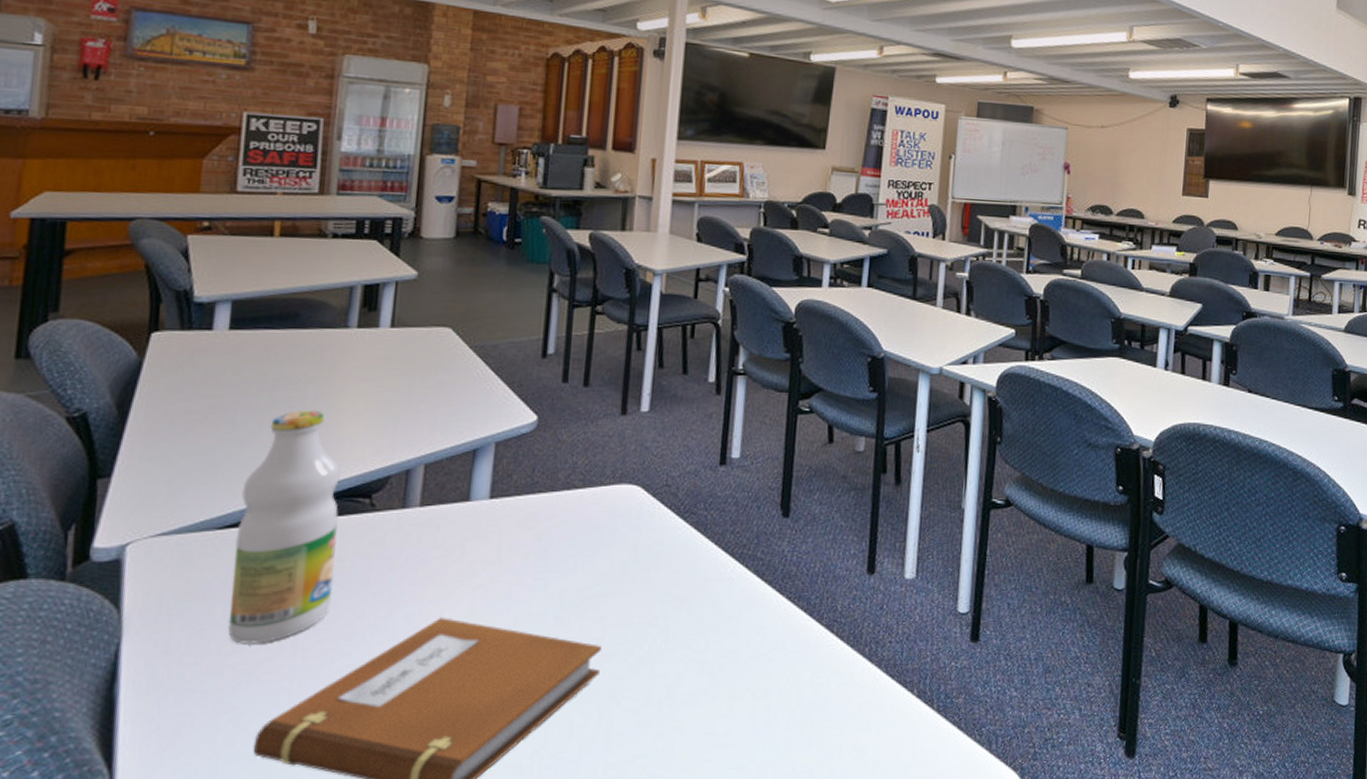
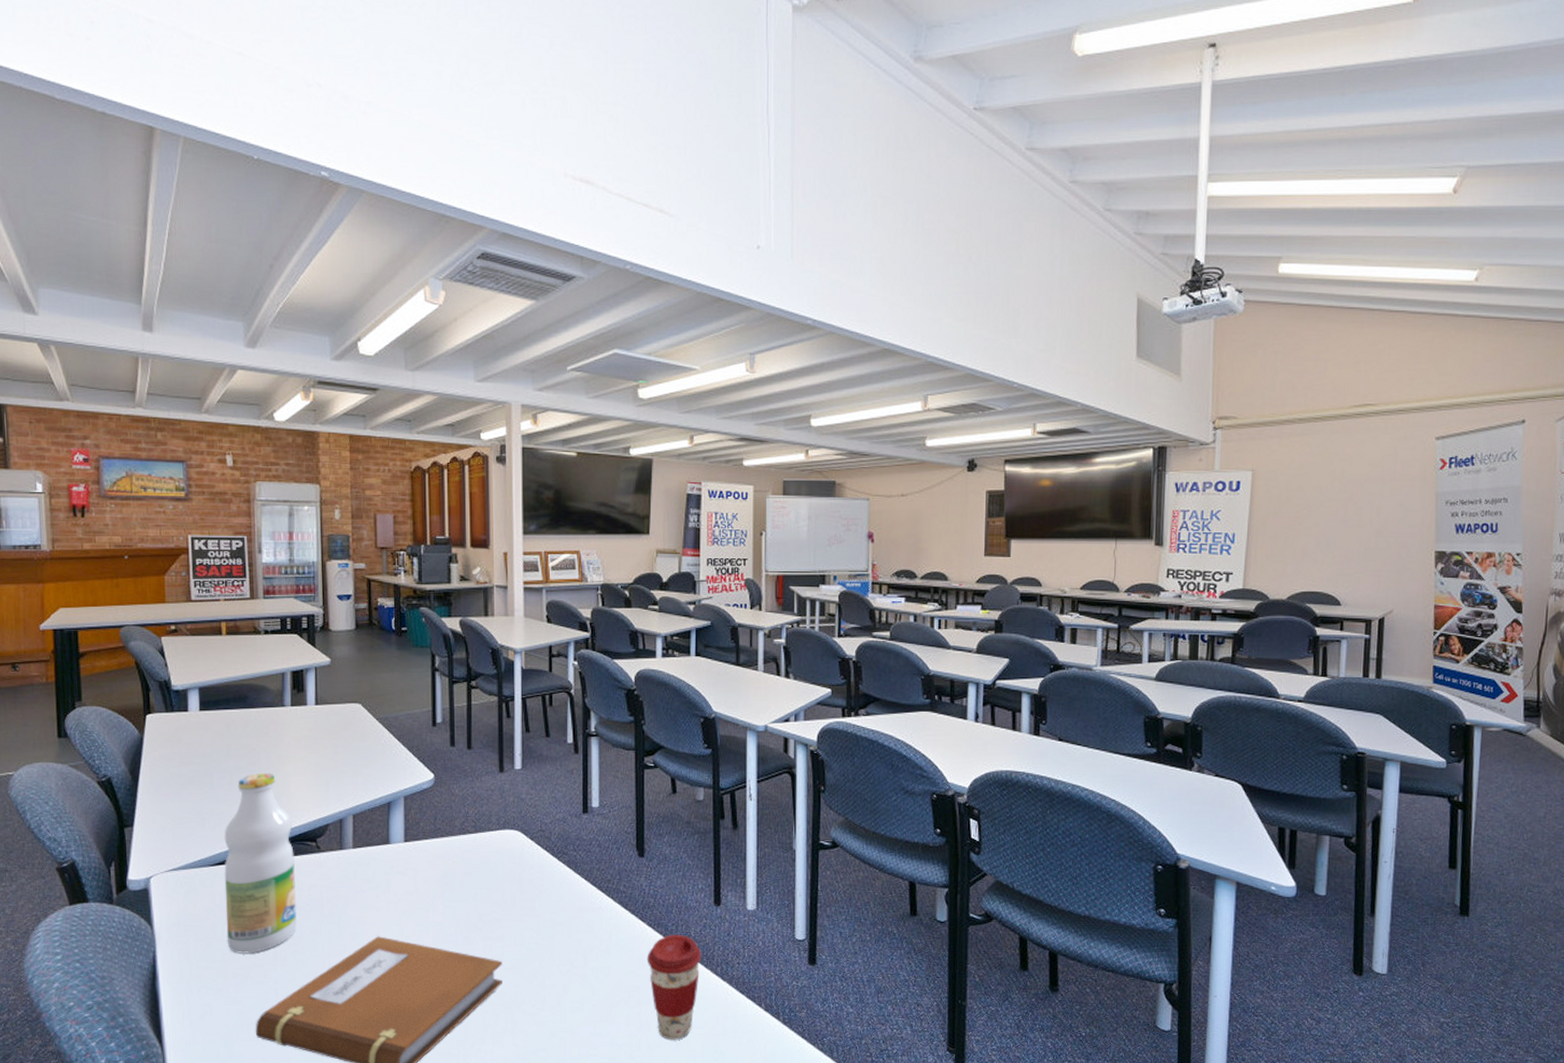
coffee cup: none [782,608,849,737] -> present [646,934,702,1040]

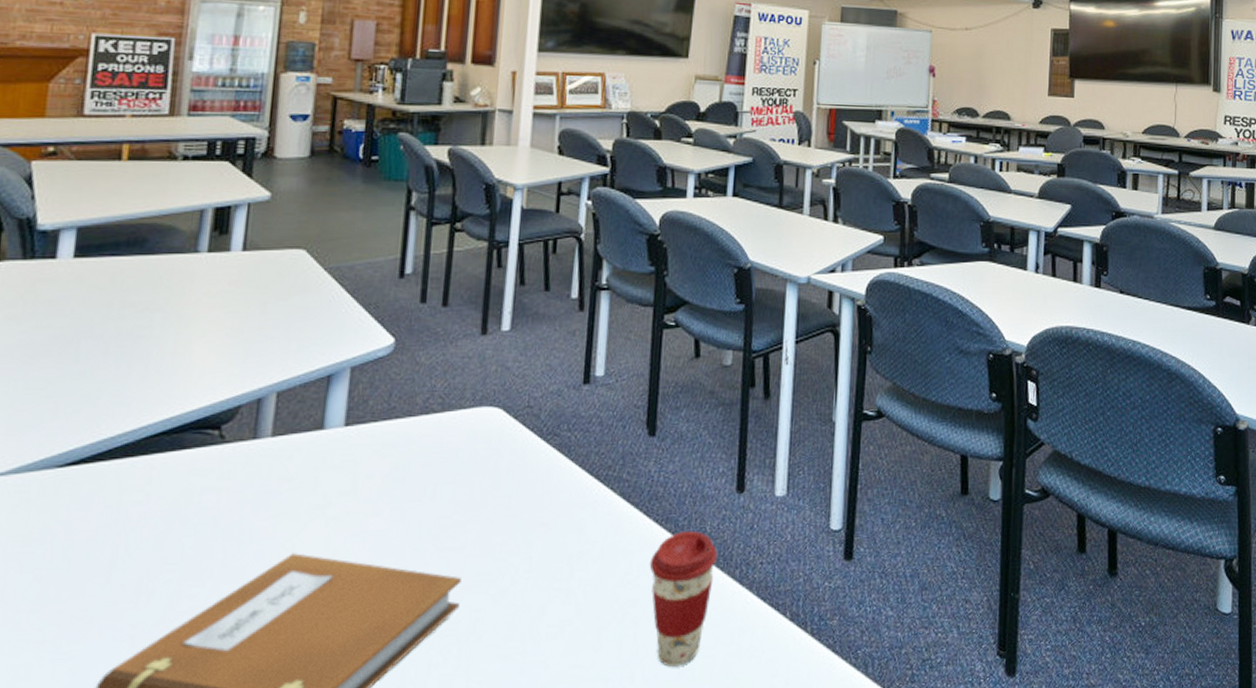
bottle: present [224,772,298,955] -> none [67,339,189,590]

